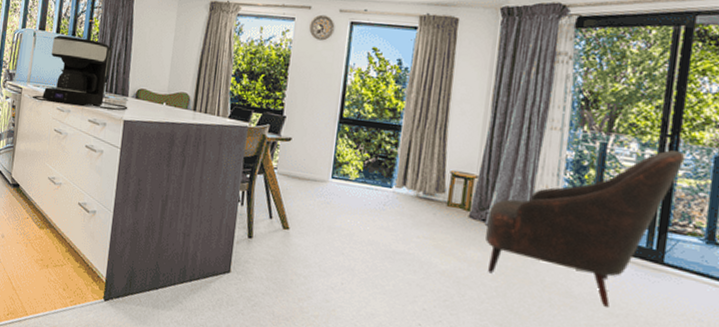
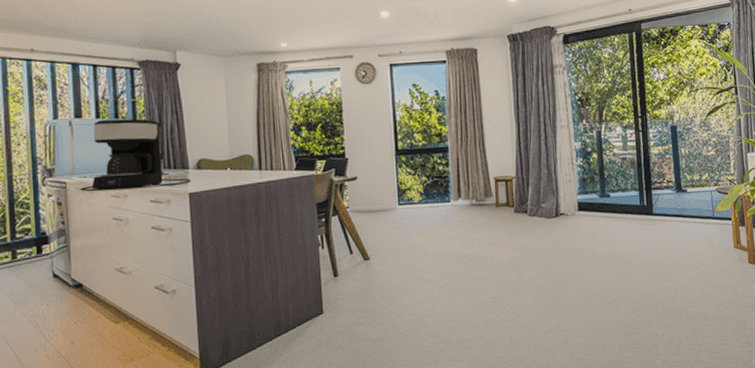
armchair: present [484,150,686,307] -> none [528,127,653,258]

